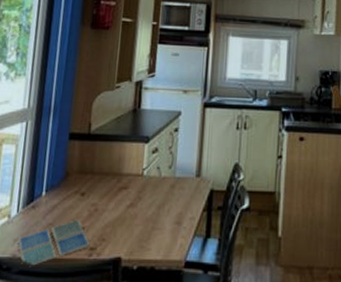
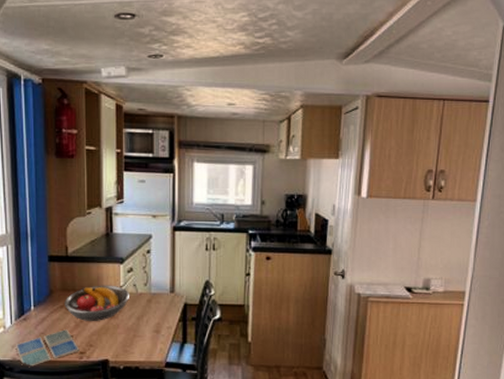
fruit bowl: none [79,167,153,210] -> present [64,285,130,321]

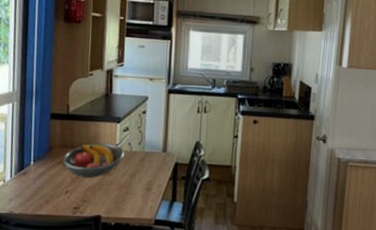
drink coaster: present [15,329,80,368] -> none [13,185,74,221]

